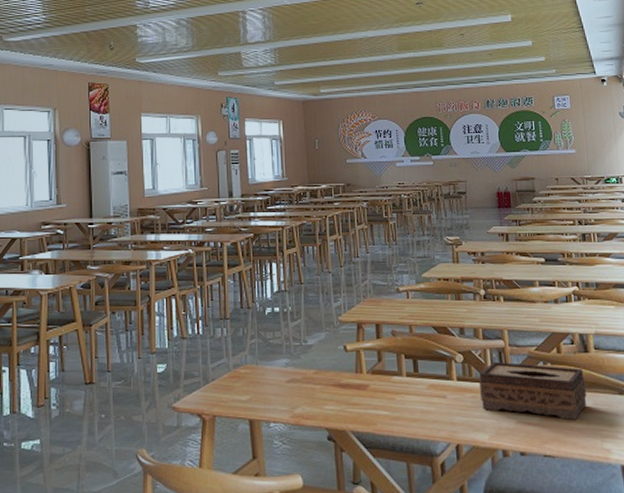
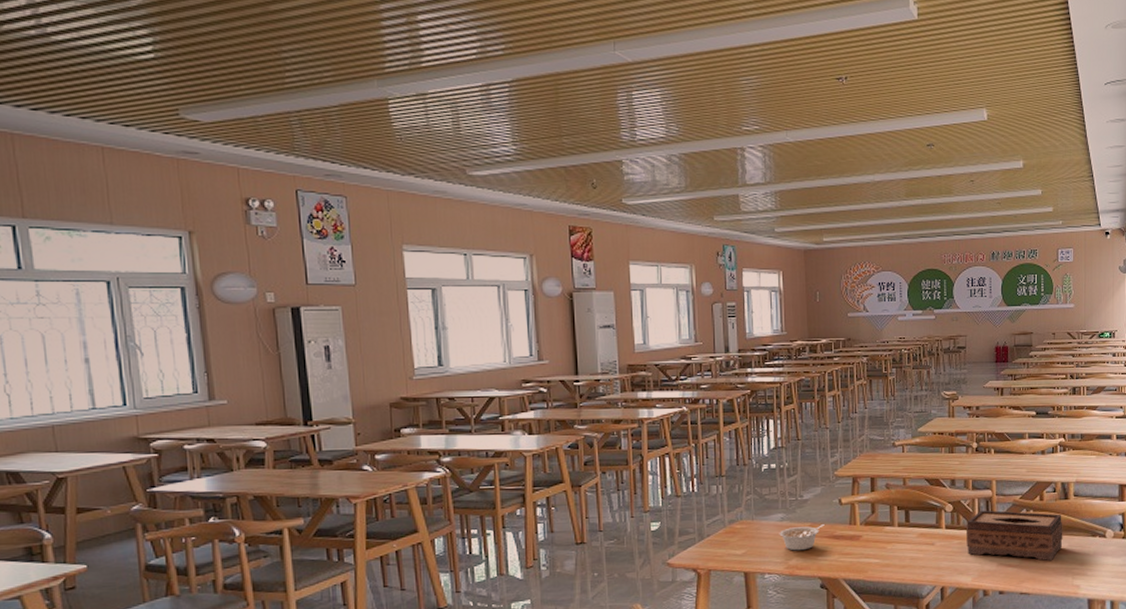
legume: none [284,370,330,399] -> present [779,523,825,551]

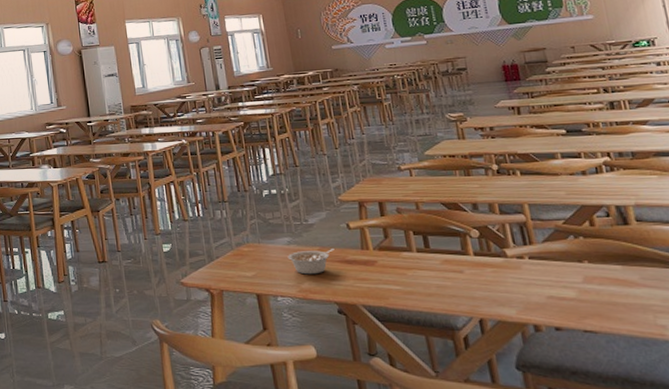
tissue box: present [965,510,1063,561] -> none [499,236,631,296]

